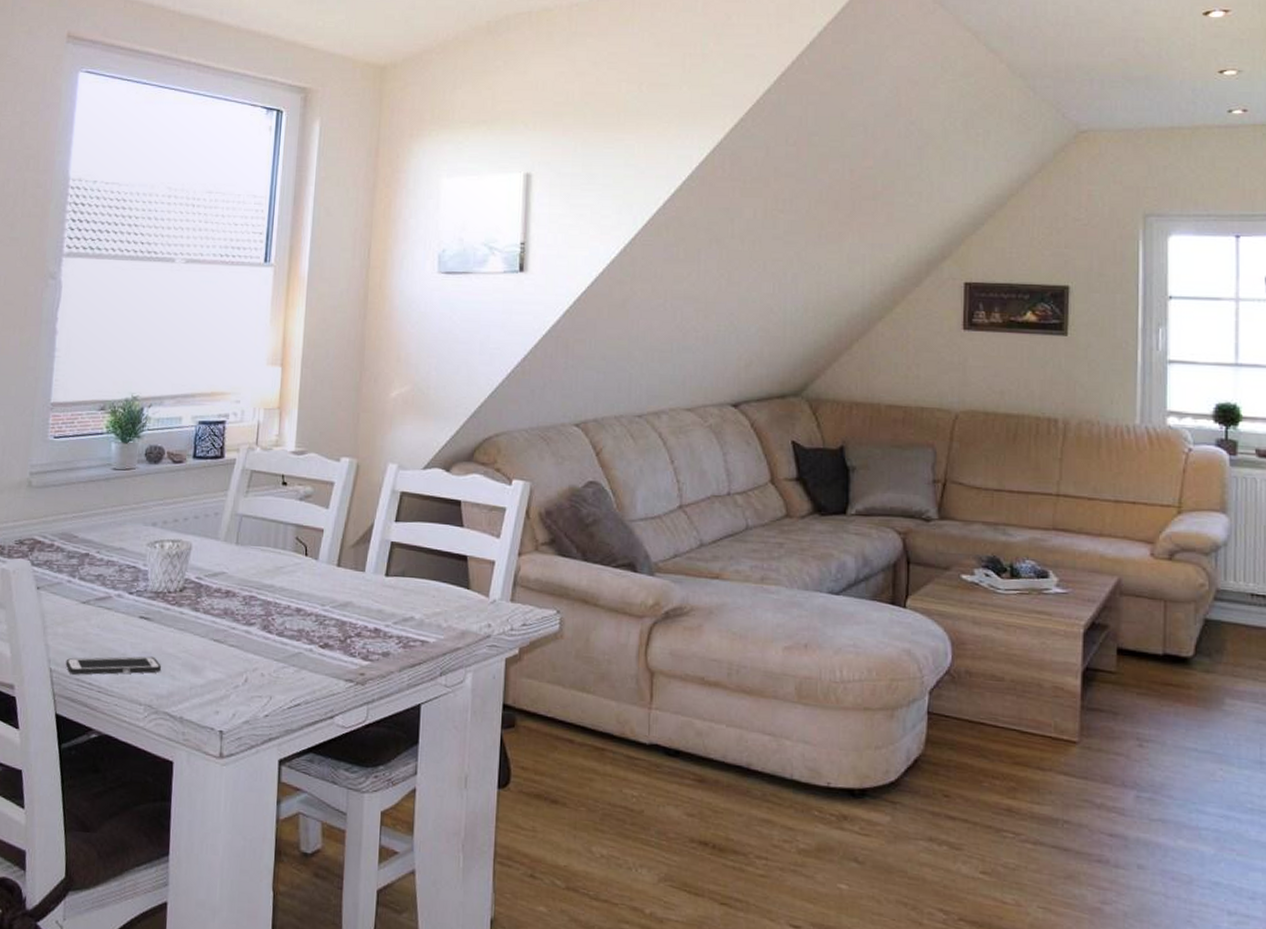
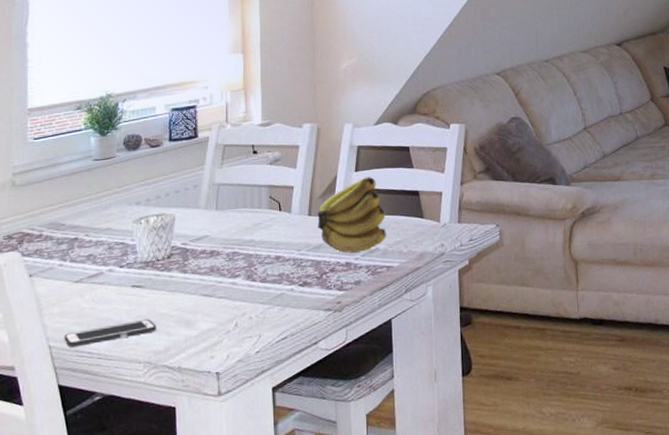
banana: none [346,530,426,619] -> present [317,177,386,253]

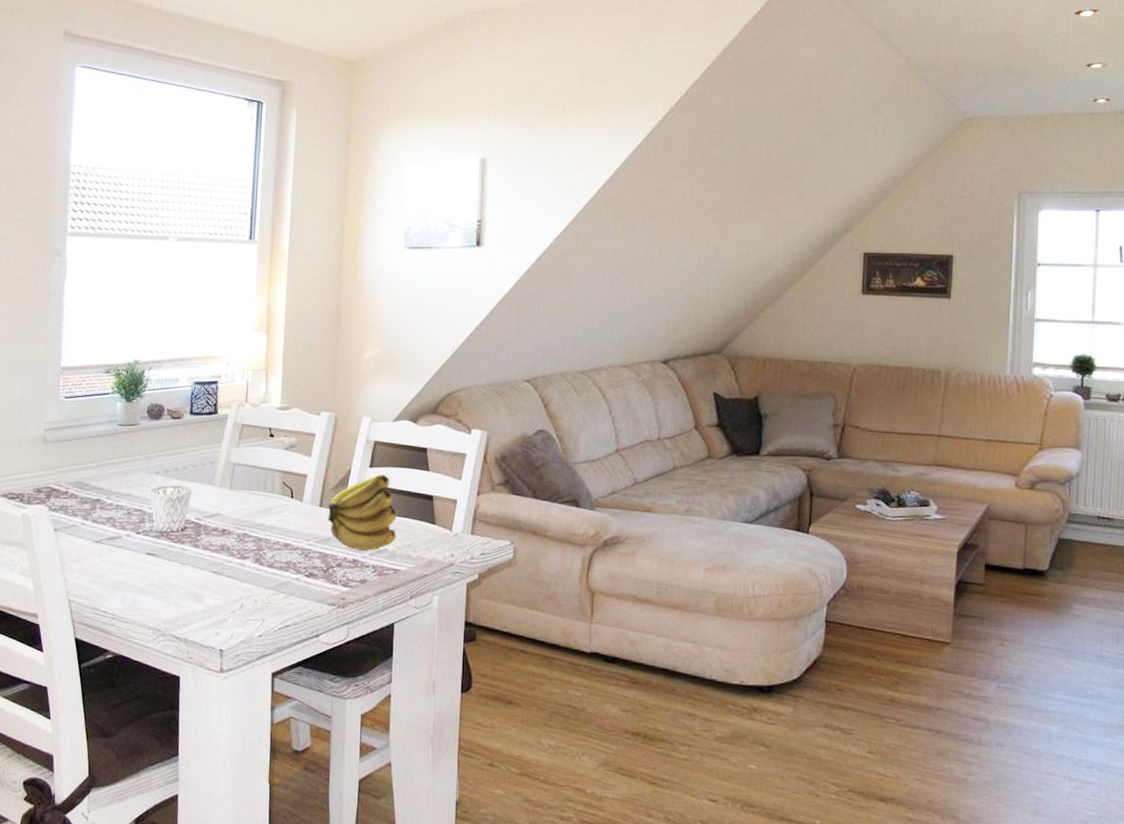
cell phone: present [64,319,157,348] -> none [82,587,168,605]

